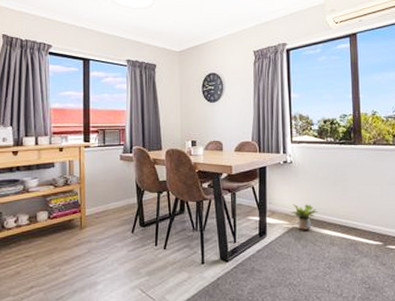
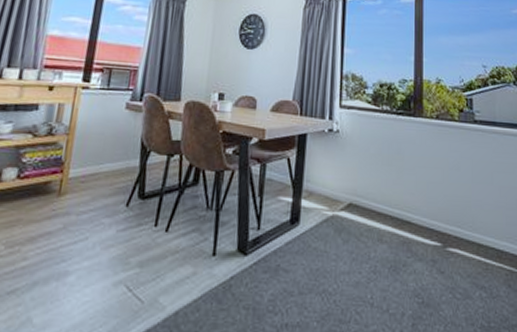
potted plant: present [290,203,318,230] -> none [332,183,366,220]

